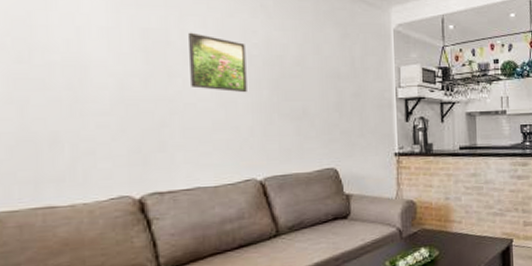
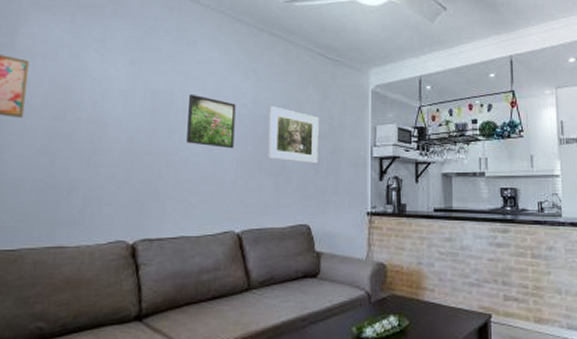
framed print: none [284,46,342,107] -> present [267,106,319,164]

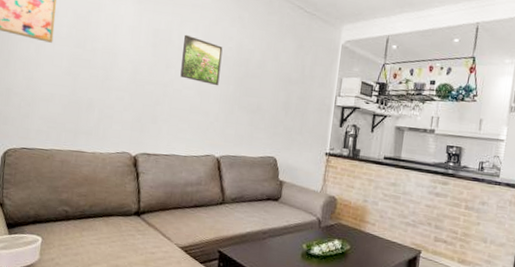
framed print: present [267,106,319,164] -> none [246,51,293,107]

